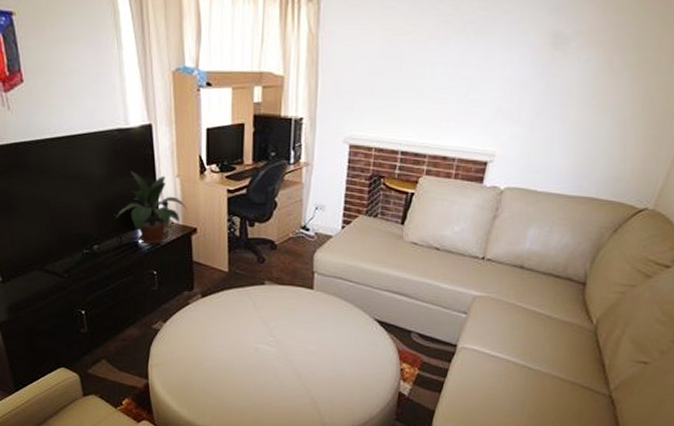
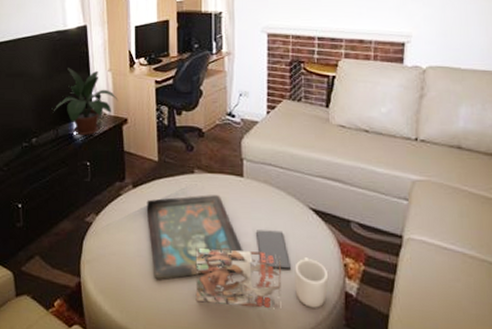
decorative tray: none [215,305,310,382] -> present [146,195,246,280]
book: none [260,354,344,405] -> present [195,248,282,308]
tablet: none [322,338,352,373] -> present [257,230,290,269]
mug: none [353,363,386,406] -> present [294,257,329,308]

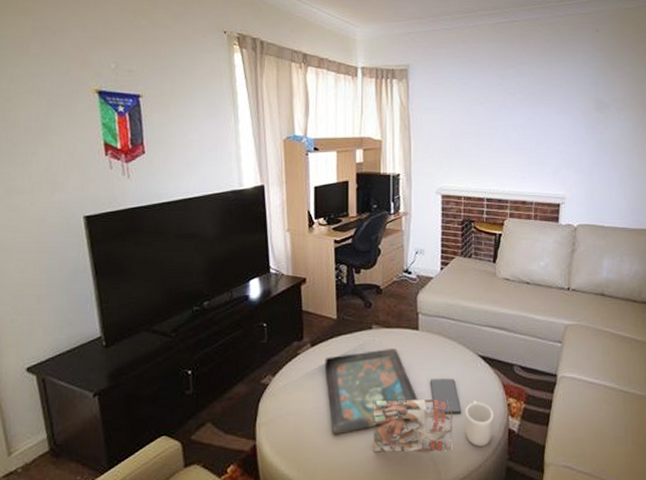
potted plant: present [52,68,118,135] -> none [225,228,297,296]

